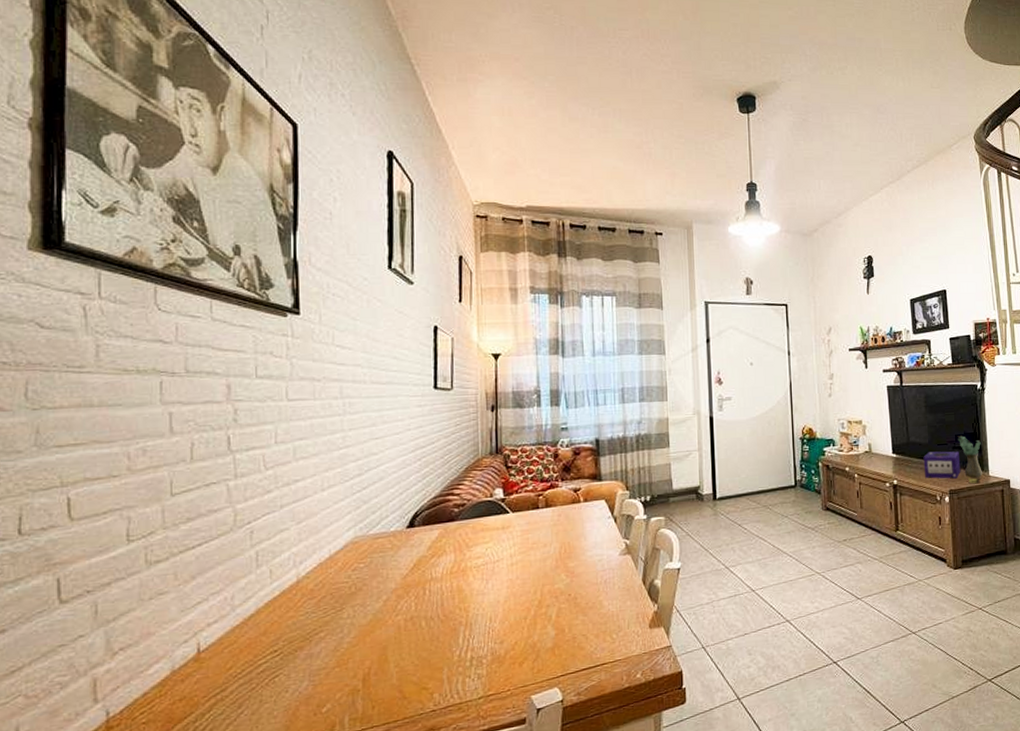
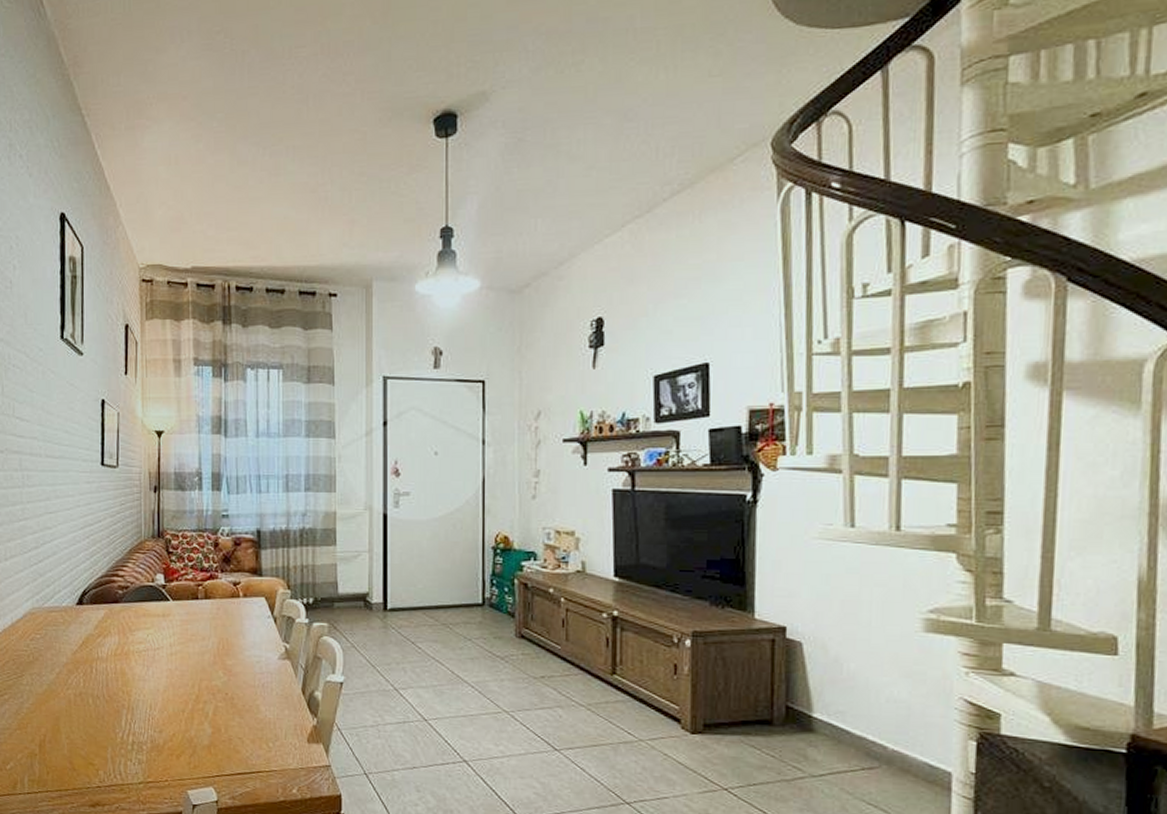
game console: present [923,451,961,479] -> none [657,579,712,617]
vase: present [957,435,982,484] -> none [710,561,745,628]

